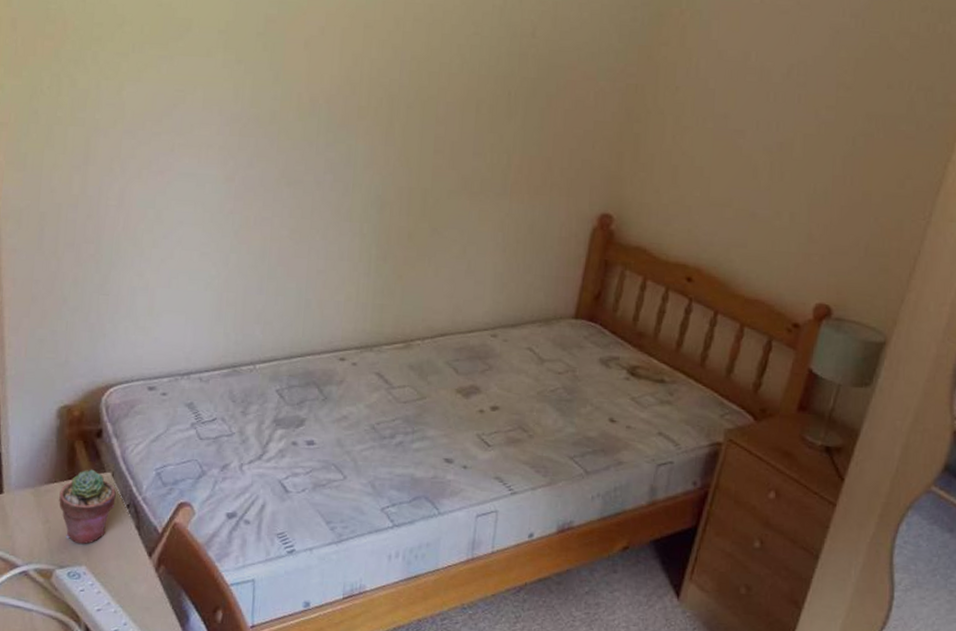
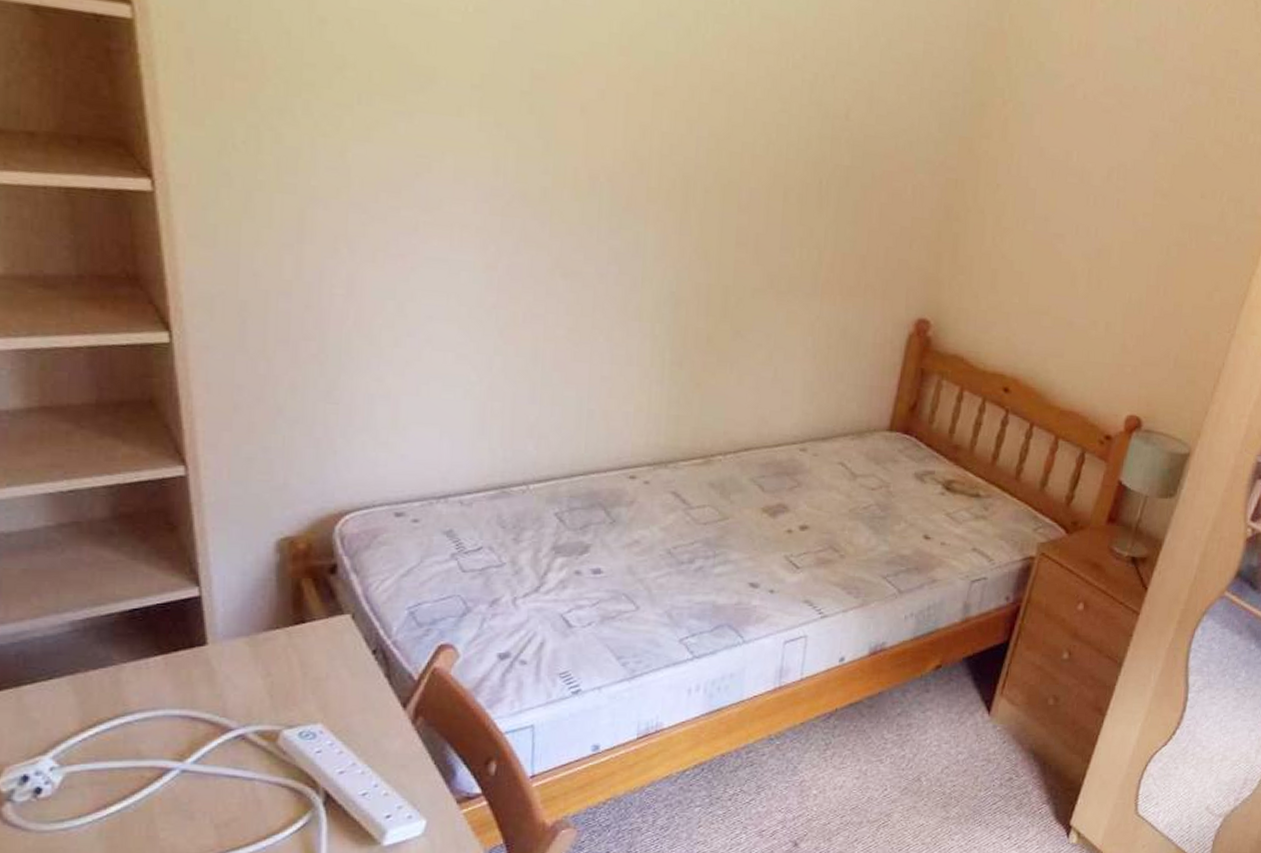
potted succulent: present [59,469,116,545] -> none [283,611,358,700]

